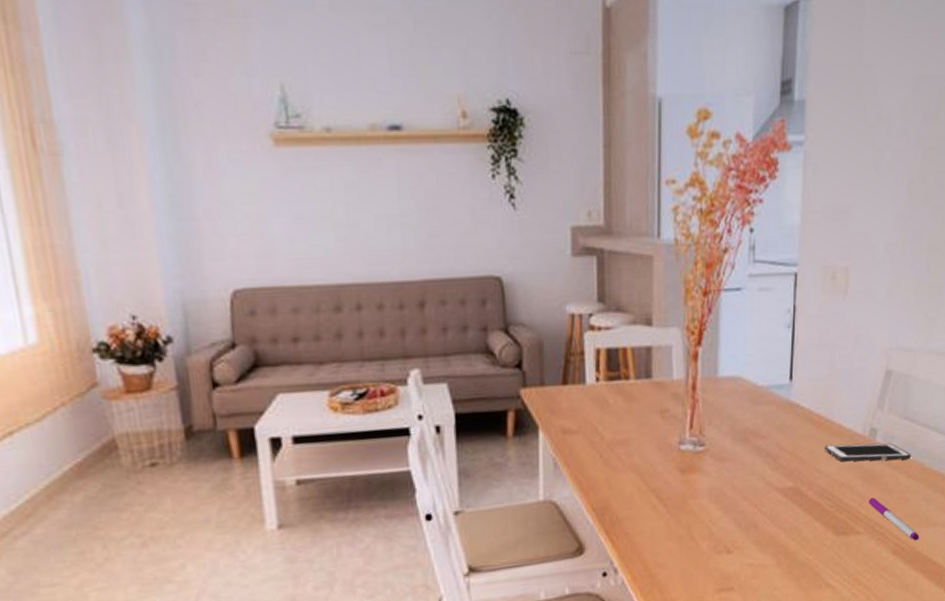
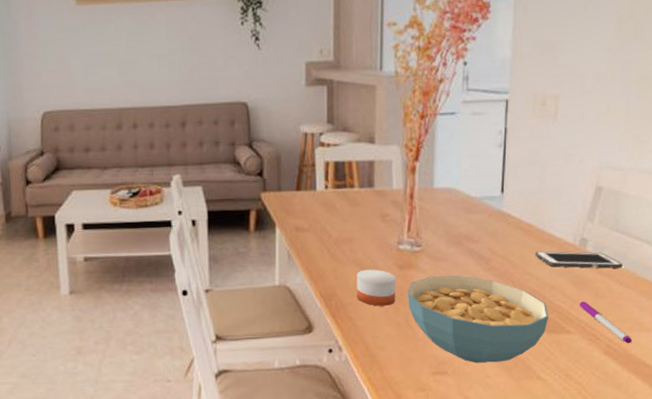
candle: none [633,475,677,518] -> present [357,269,396,306]
cereal bowl: none [690,476,838,575] -> present [408,275,548,363]

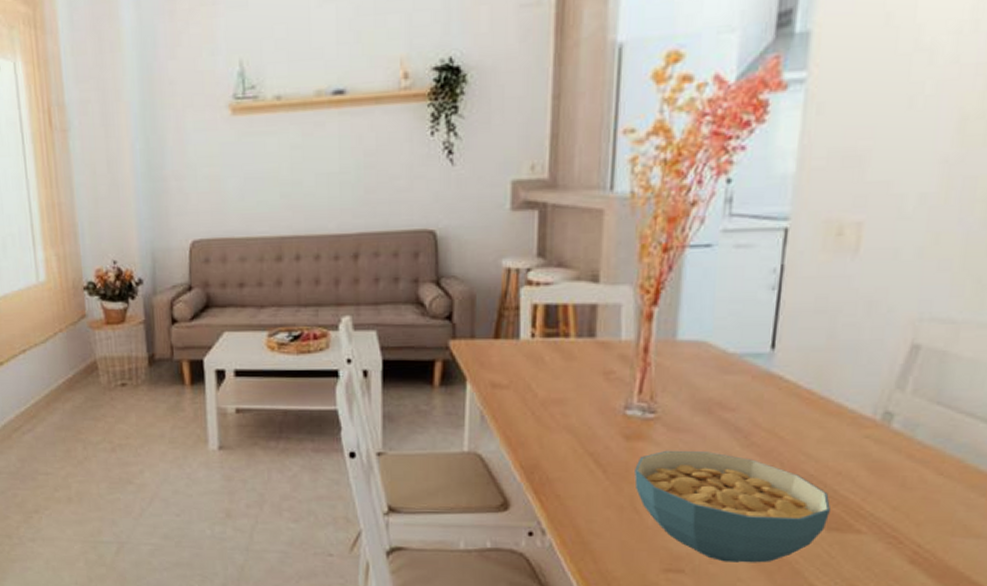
candle: present [357,269,396,306] -> none [567,438,620,484]
cell phone: present [535,251,623,269] -> none [816,426,945,453]
pen: present [579,301,633,344] -> none [875,493,953,552]

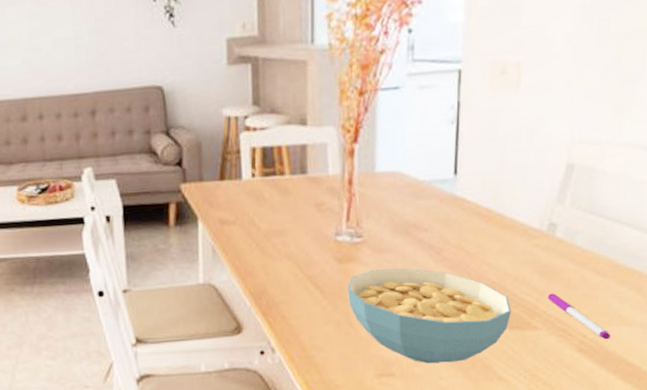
pen: none [875,493,953,552] -> present [547,293,611,340]

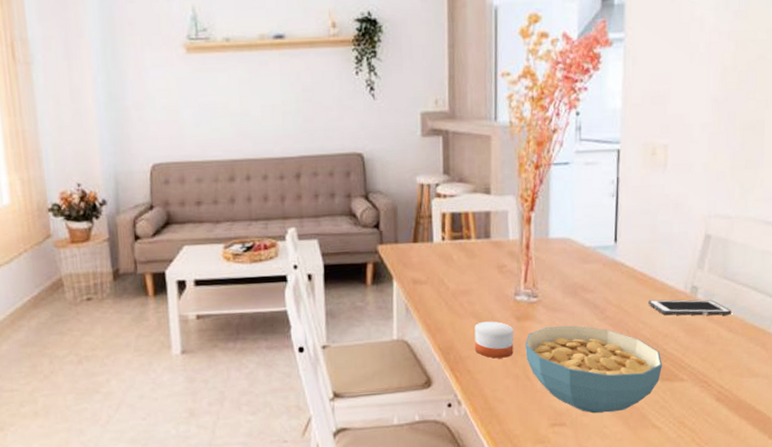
candle: none [290,263,334,304] -> present [475,321,513,359]
cell phone: none [495,238,599,256] -> present [648,299,732,316]
pen: present [547,293,611,340] -> none [691,348,743,390]

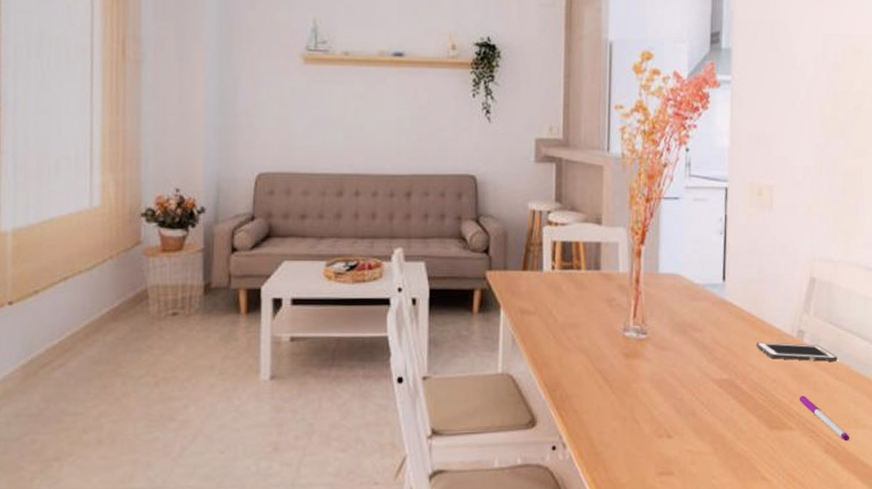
candle: present [475,321,513,359] -> none [582,357,621,398]
cereal bowl: present [525,325,662,414] -> none [633,365,771,462]
pen: none [691,348,743,390] -> present [799,395,850,442]

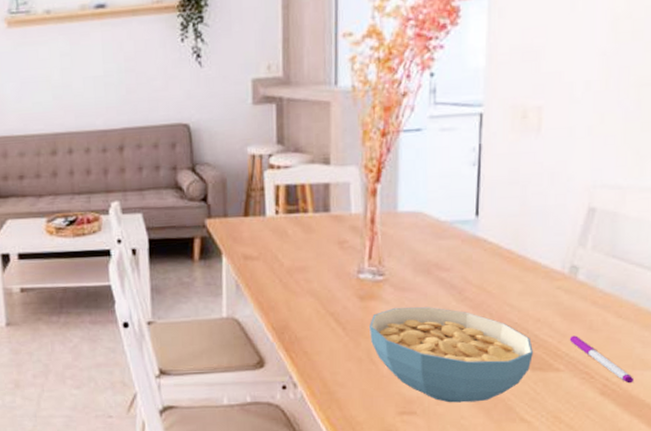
cereal bowl: none [633,365,771,462] -> present [370,307,533,403]
cell phone: present [756,342,837,362] -> none [517,280,621,299]

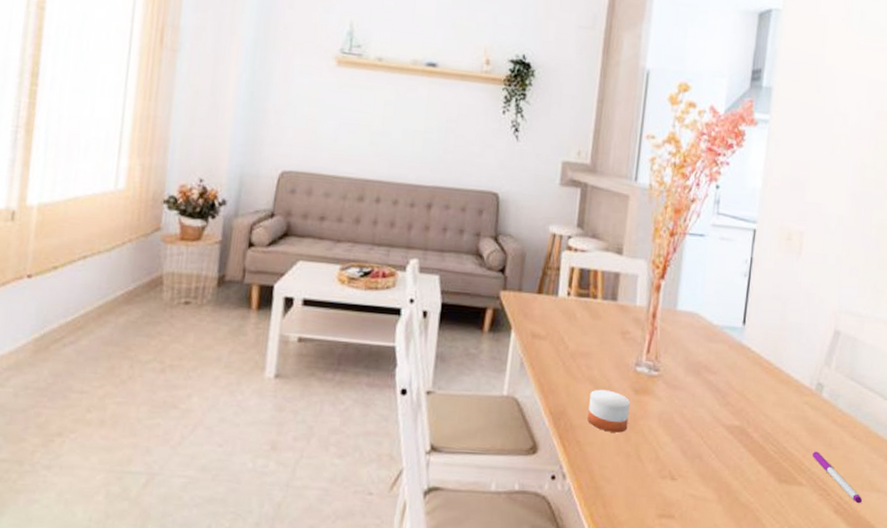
candle: none [312,300,356,340] -> present [588,389,630,433]
cereal bowl: present [370,307,533,403] -> none [640,404,781,510]

